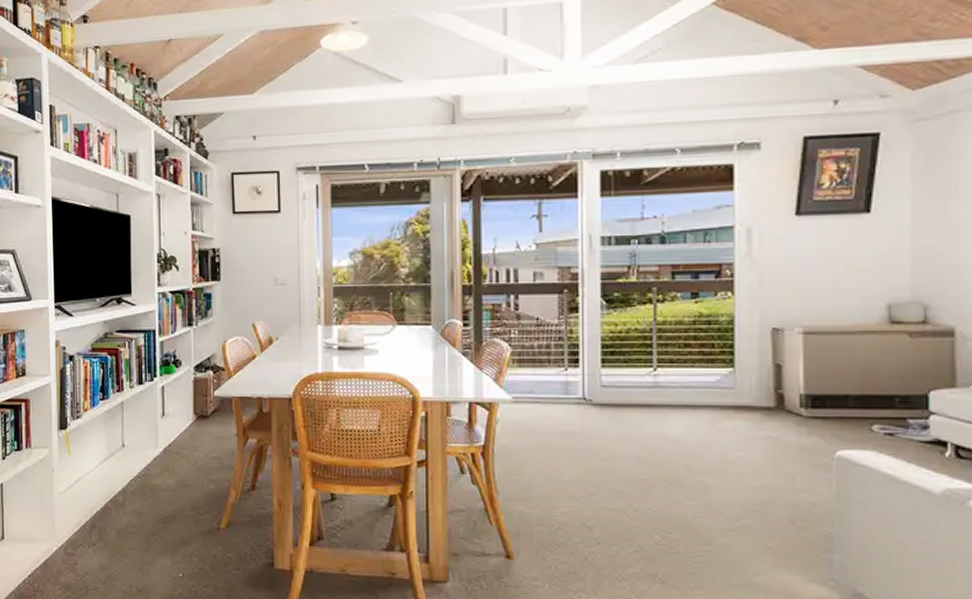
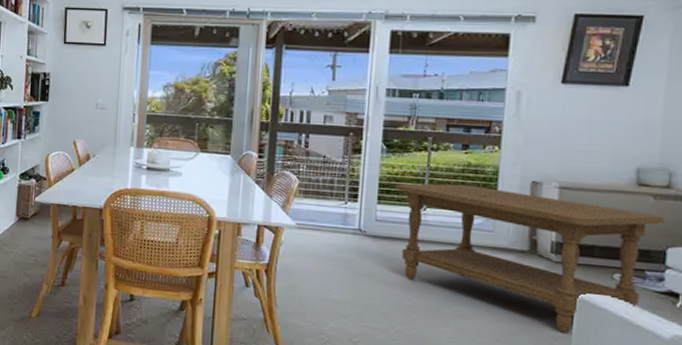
coffee table: none [619,338,922,497] -> present [395,183,664,334]

